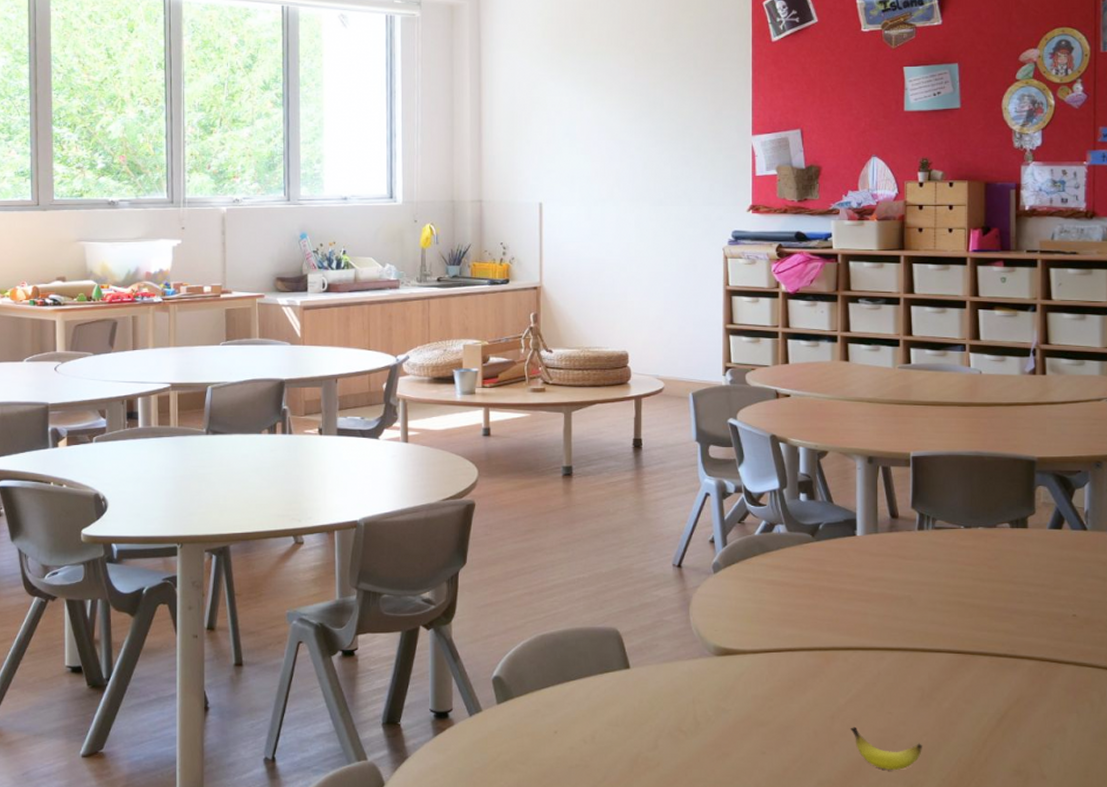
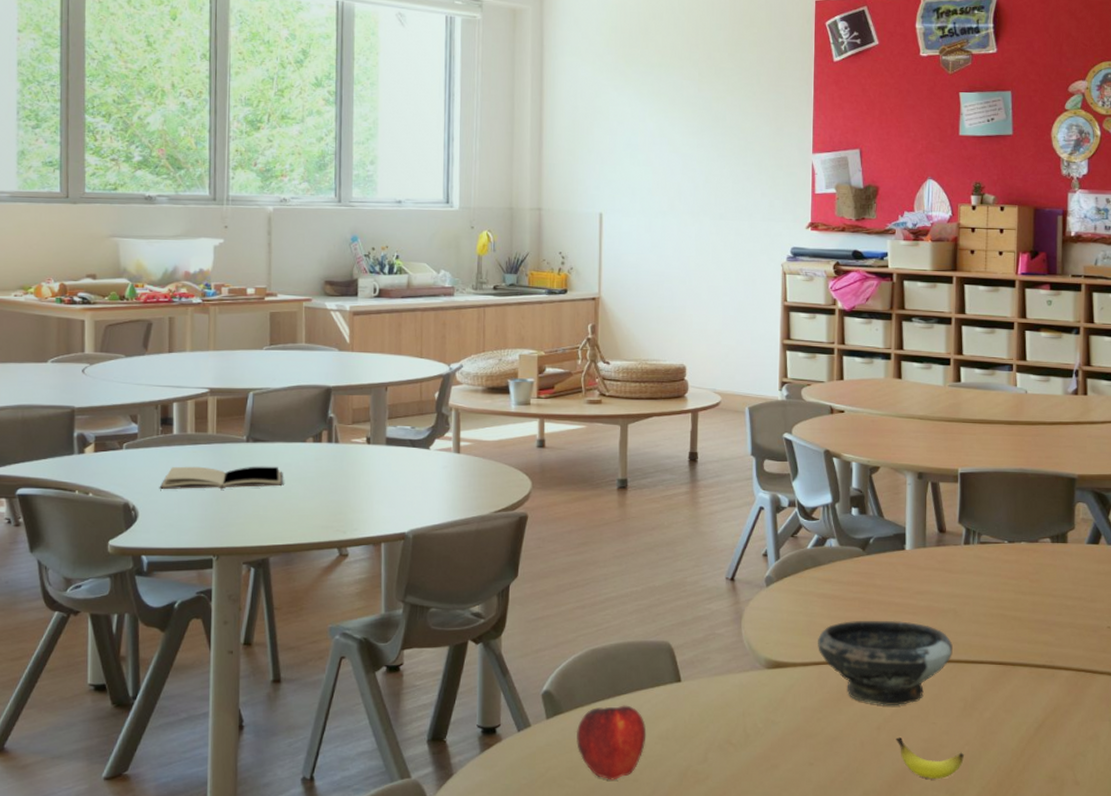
book: none [126,457,241,481] -> present [159,466,283,490]
apple: none [526,691,596,766] -> present [576,705,647,780]
bowl: none [767,607,908,694] -> present [817,620,953,705]

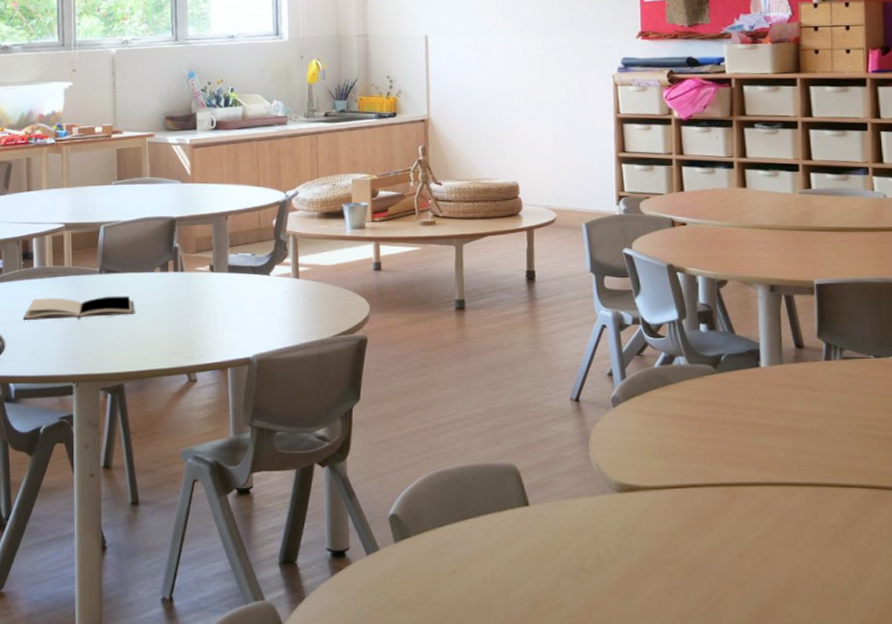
apple: present [576,705,647,780] -> none [424,529,496,606]
bowl: present [817,620,953,705] -> none [669,441,819,532]
banana: present [895,737,964,779] -> none [760,566,838,611]

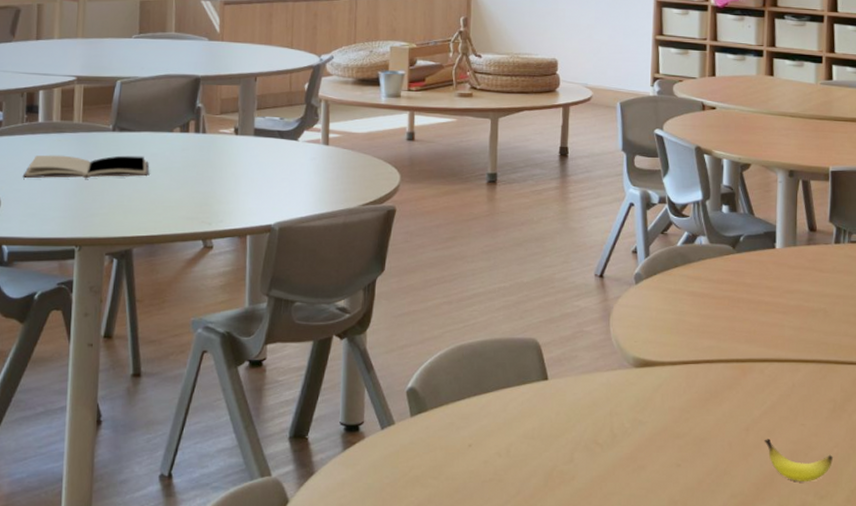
banana: none [760,566,838,611] -> present [764,439,833,481]

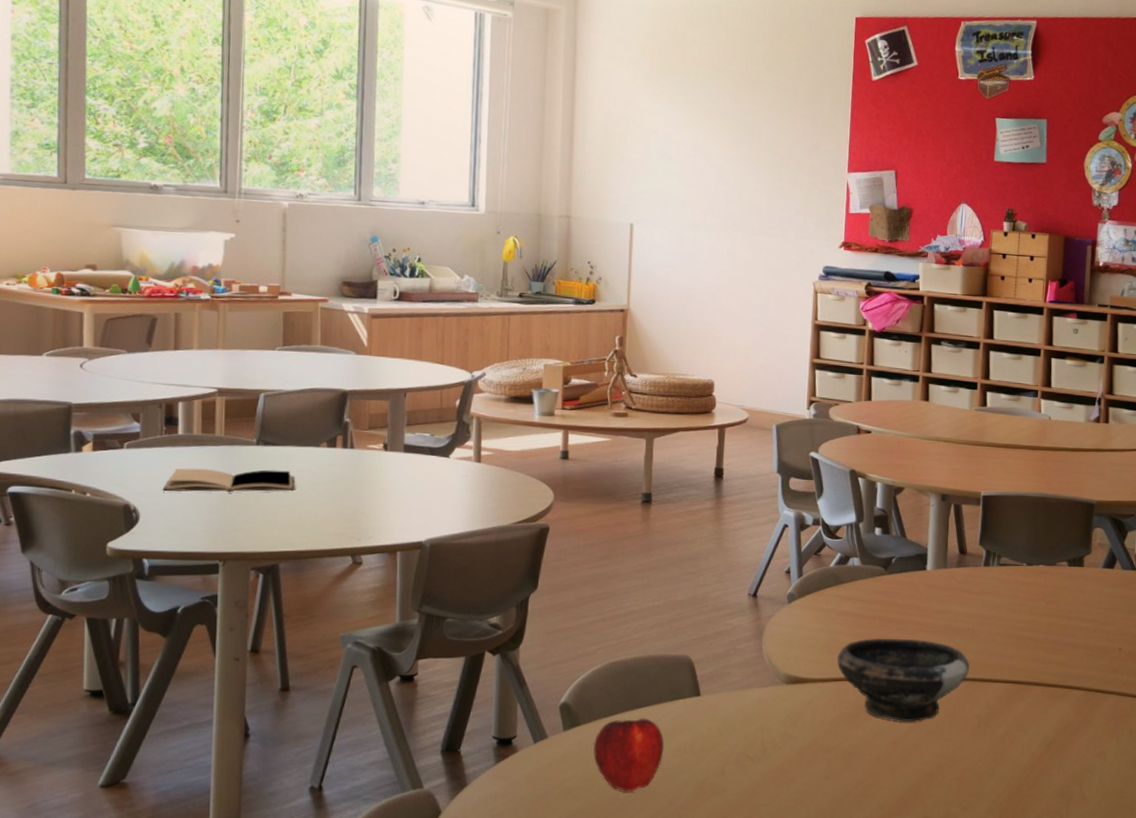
apple: none [440,403,512,480] -> present [593,718,664,792]
bowl: none [686,319,822,406] -> present [837,638,969,722]
banana: present [764,439,833,481] -> none [910,753,976,793]

